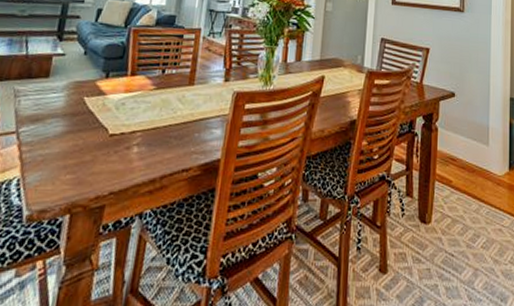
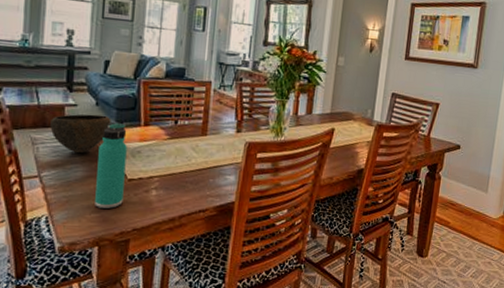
bowl: none [35,63,98,106] -> present [50,114,111,154]
thermos bottle: none [71,72,113,168] -> present [95,122,127,209]

